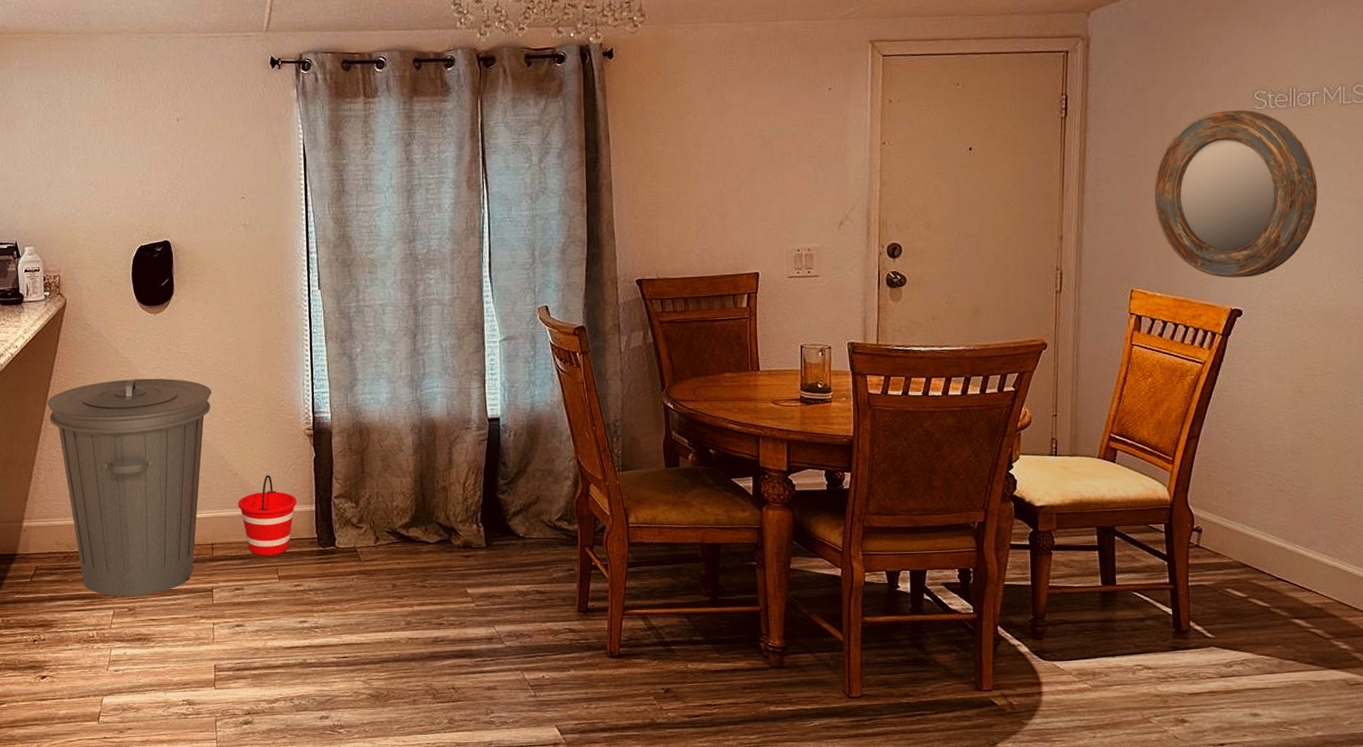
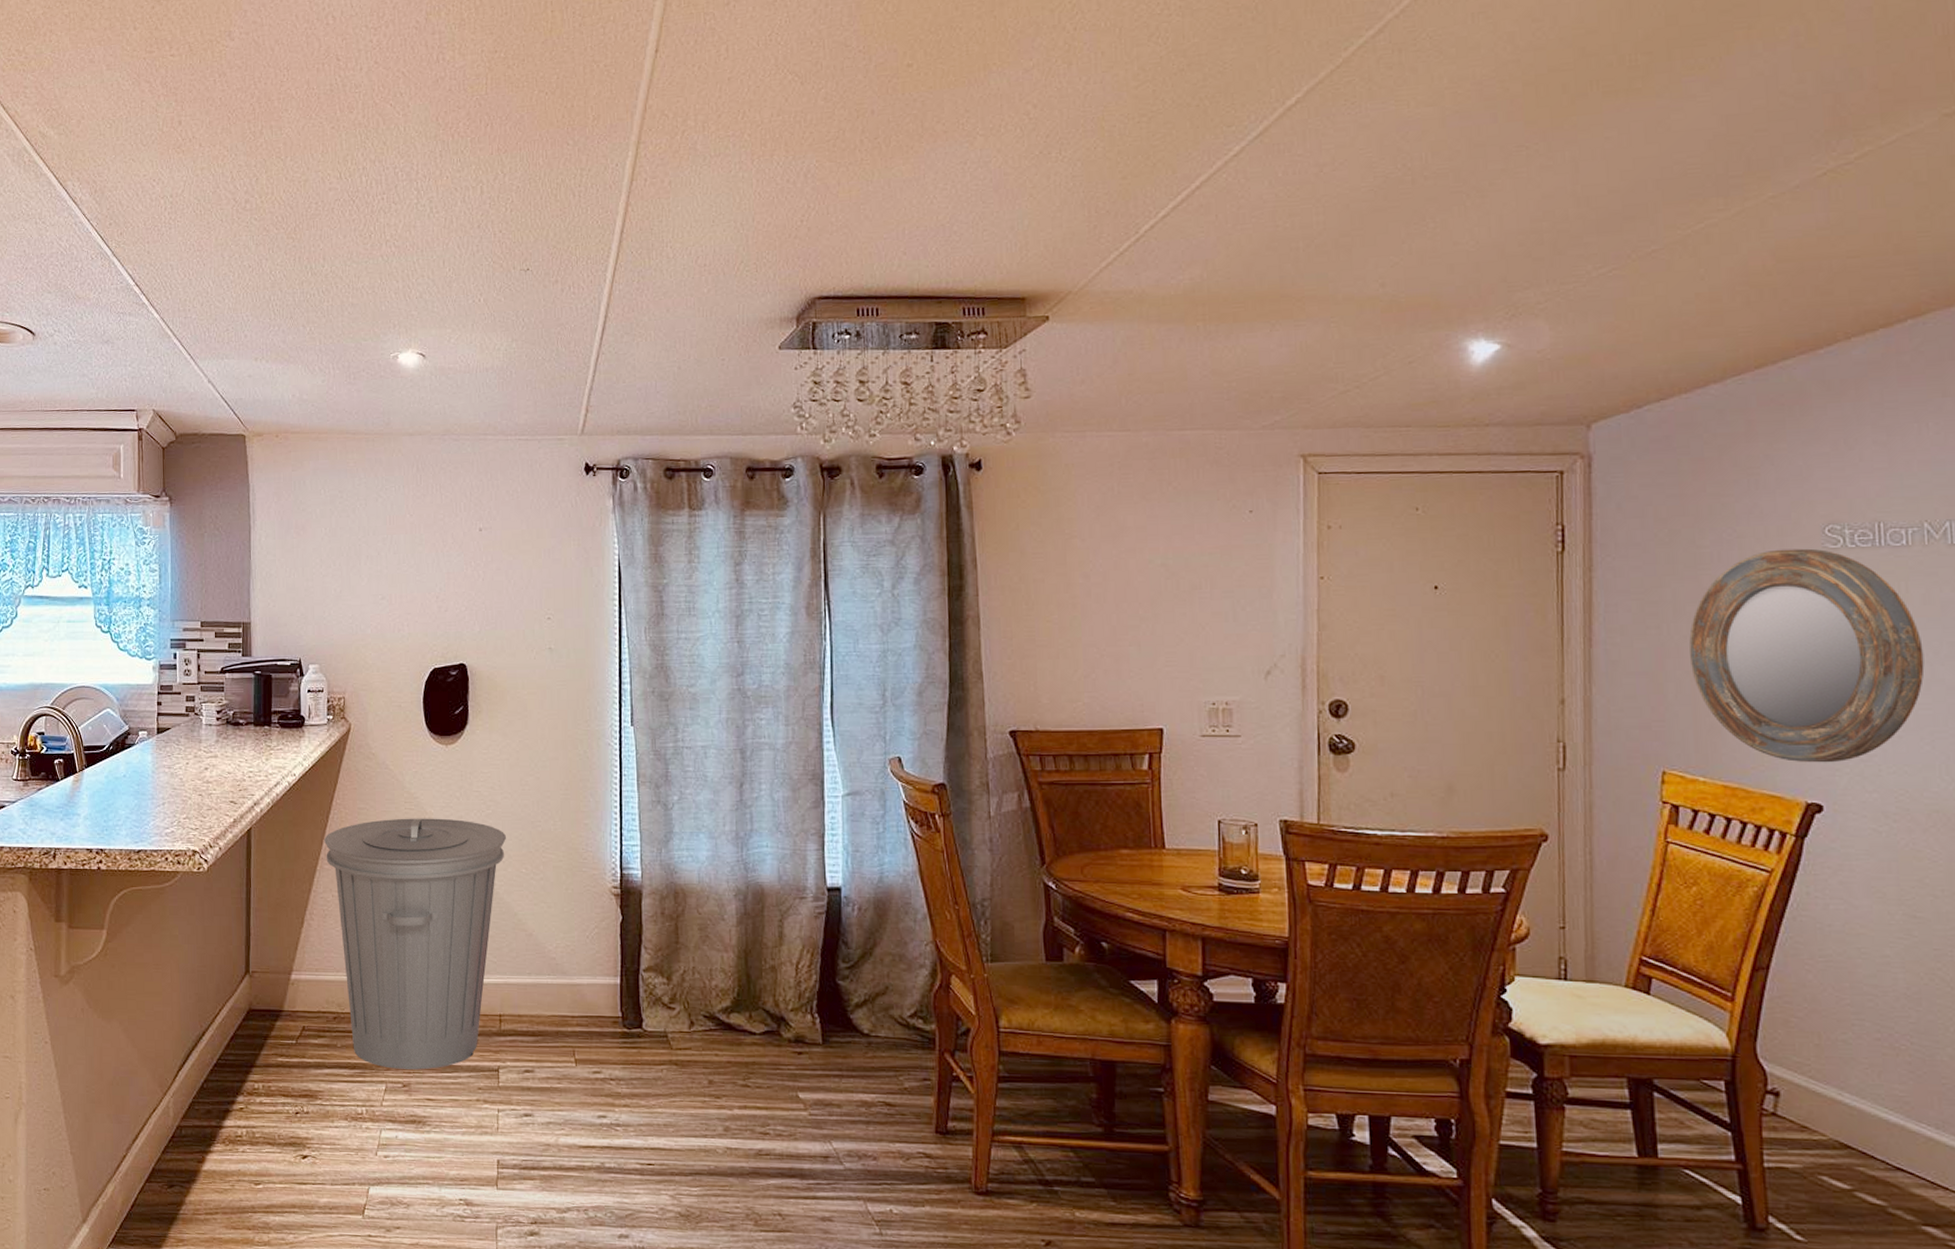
bucket: present [238,475,297,557] -> none [531,938,599,1035]

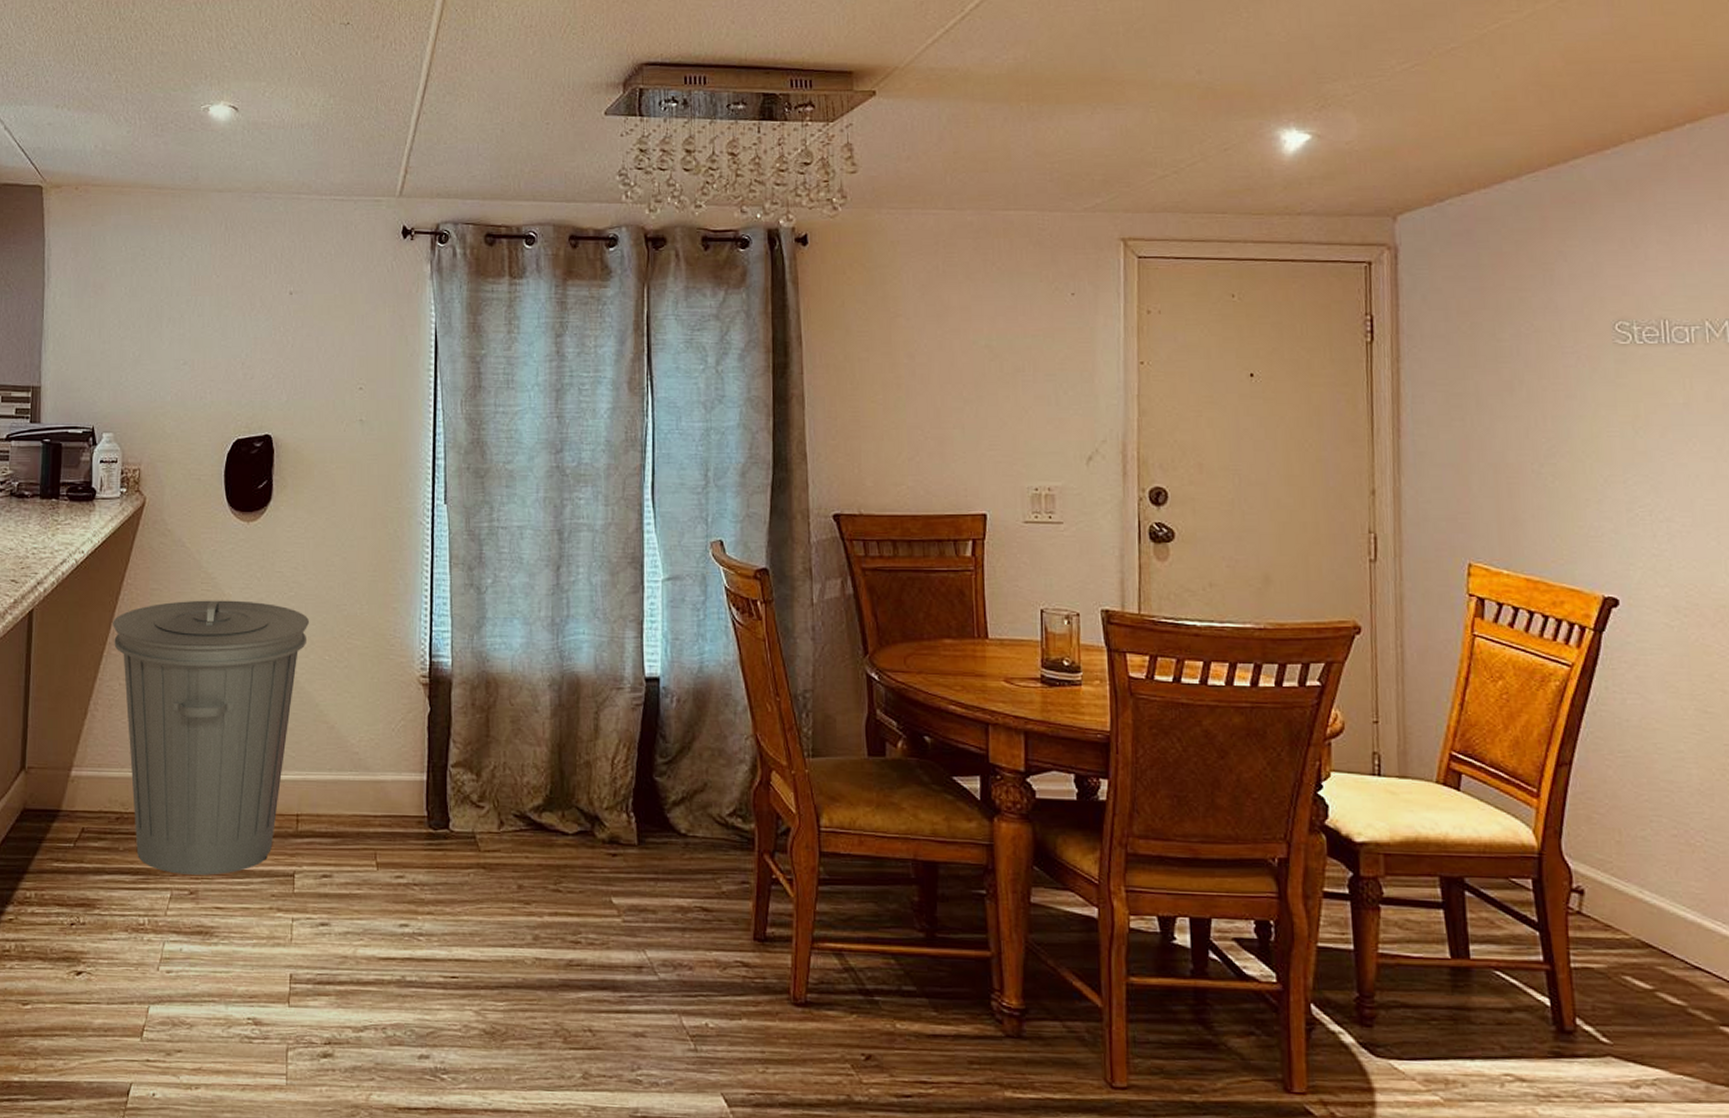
home mirror: present [1689,548,1925,763] -> none [1491,344,1709,557]

